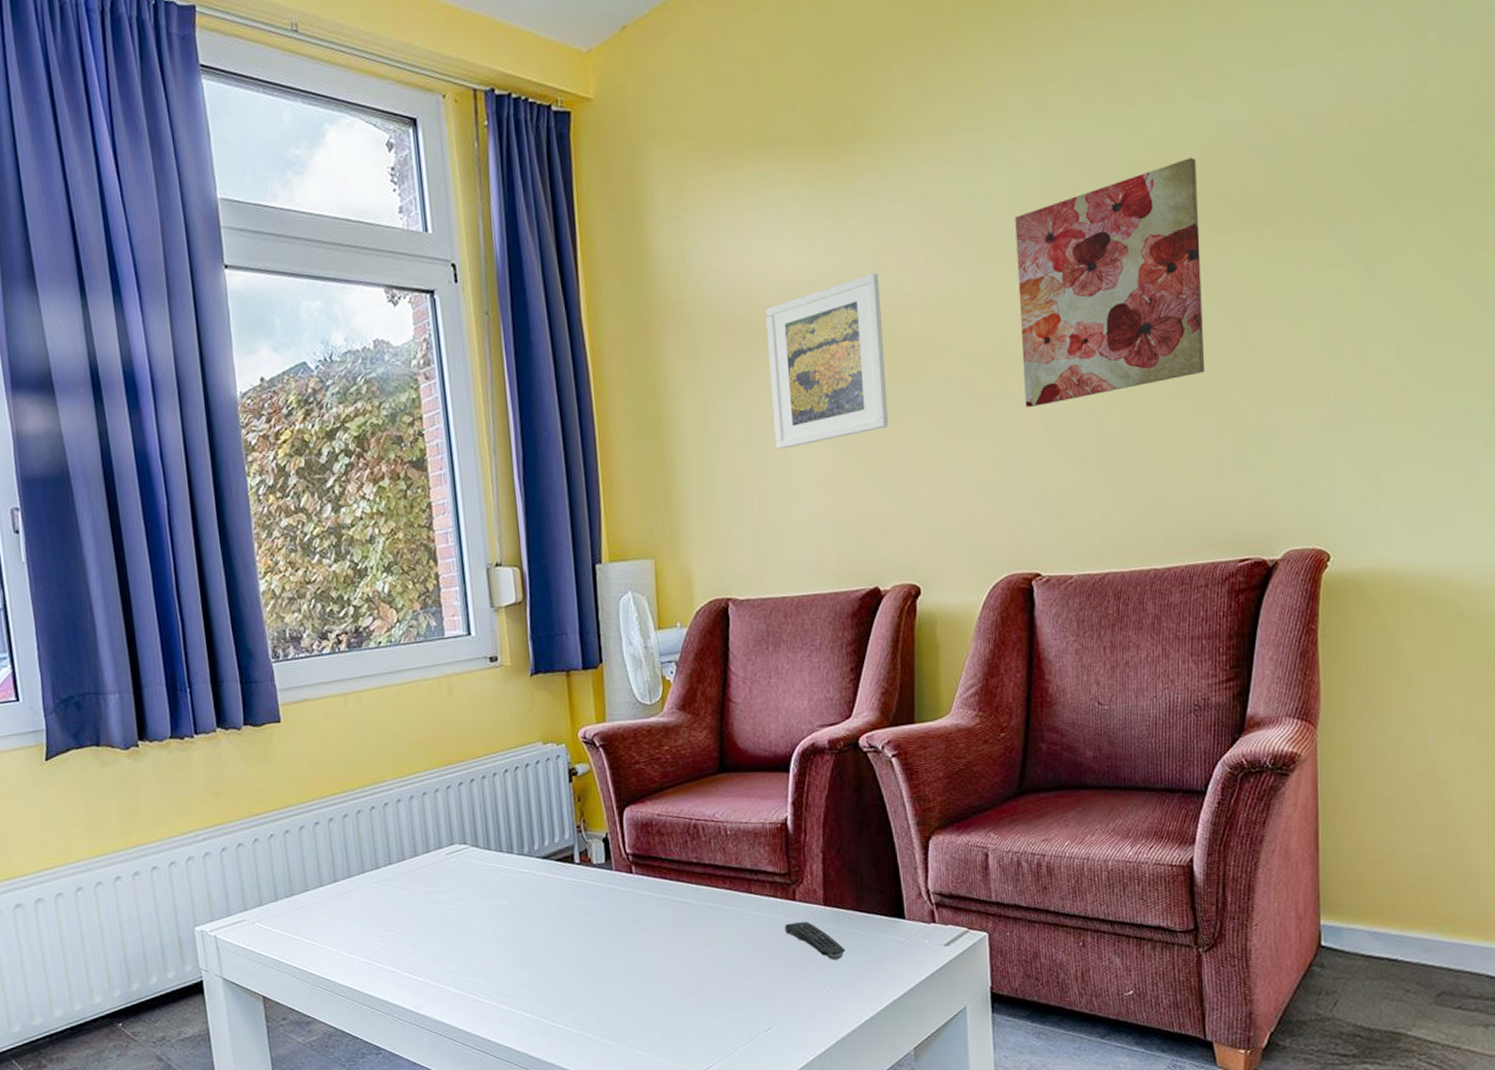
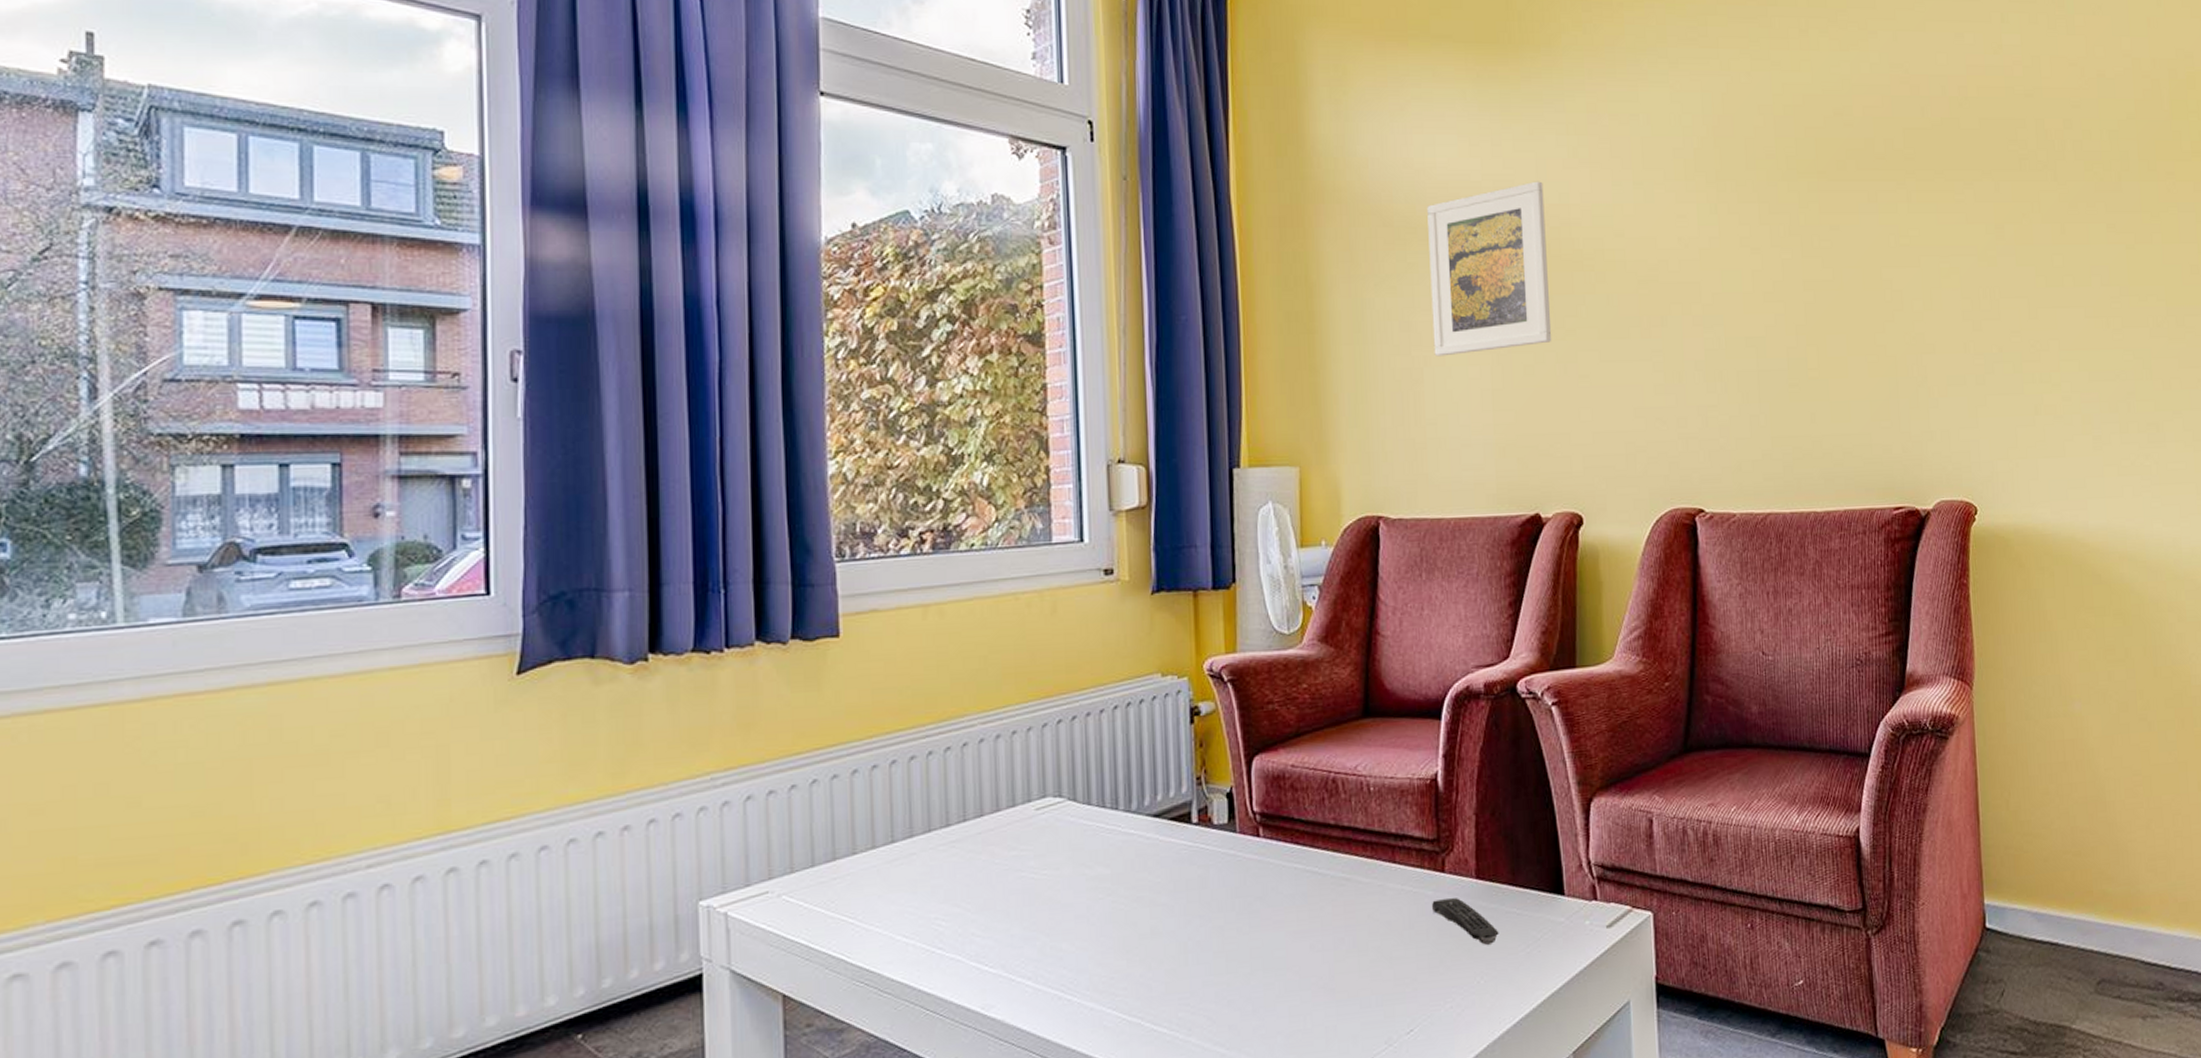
wall art: present [1015,157,1205,408] -> none [1676,104,1857,335]

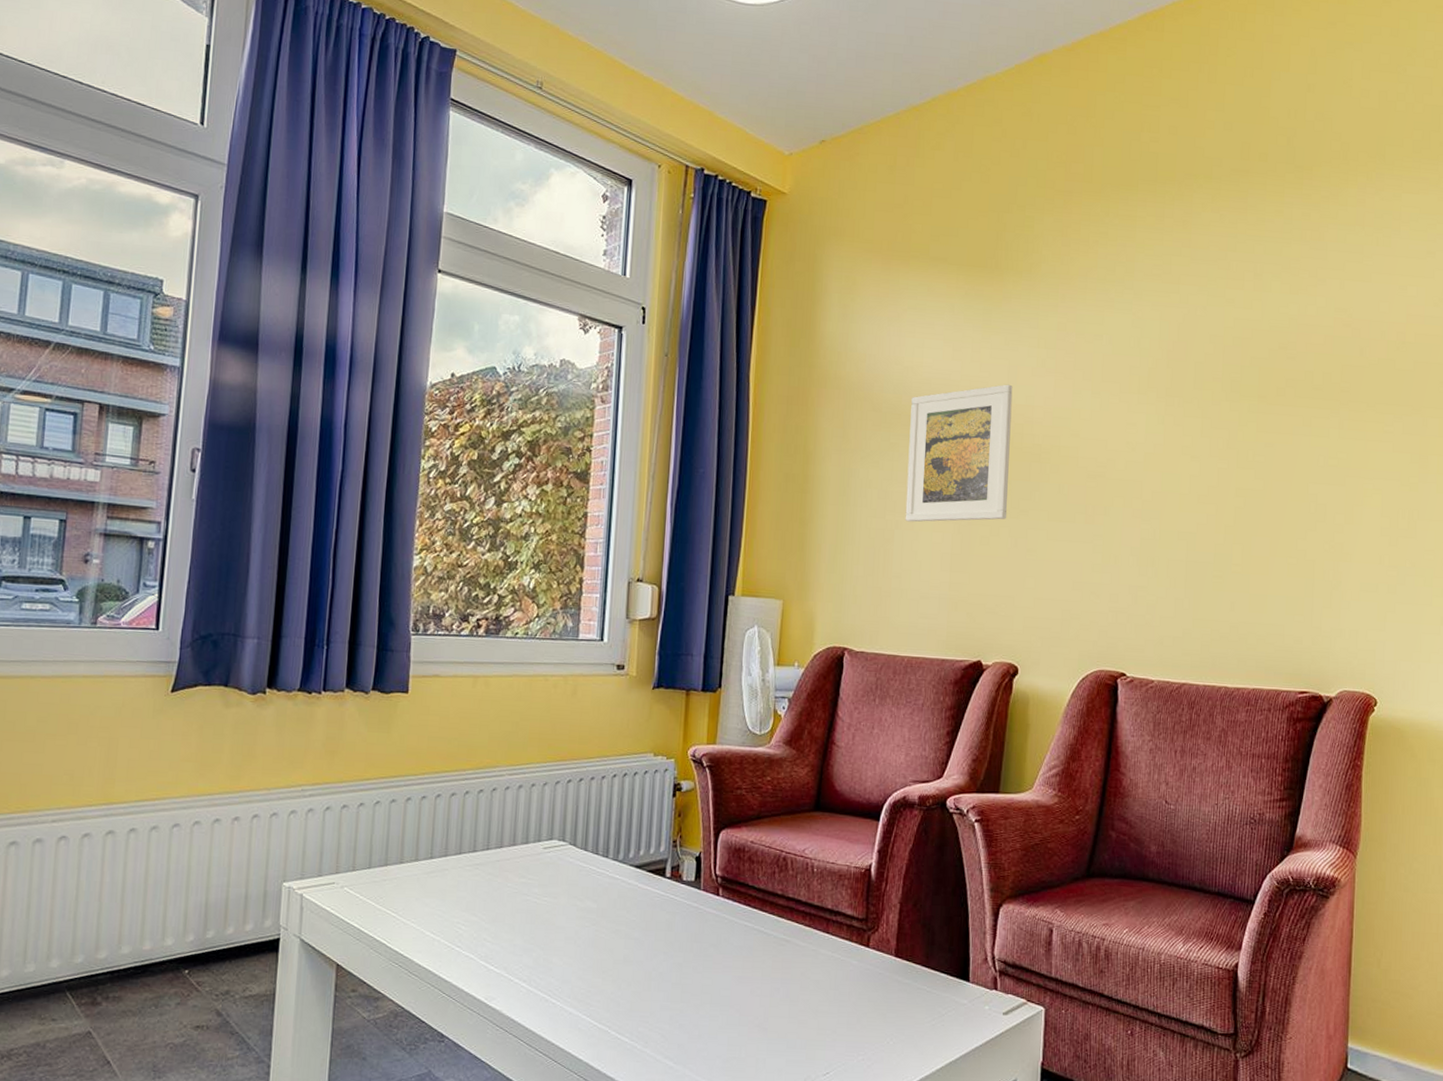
remote control: present [1432,898,1499,945] -> none [855,969,910,1013]

